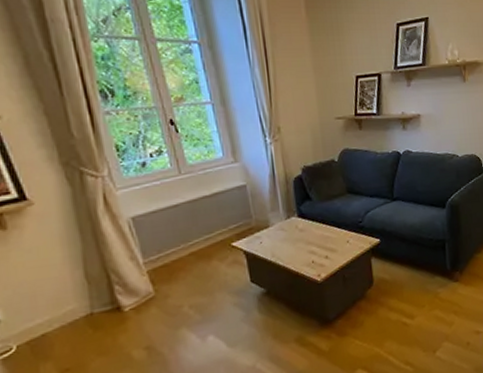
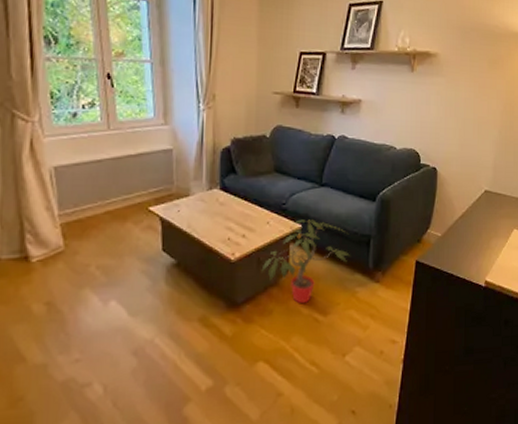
potted plant: none [347,232,428,312] -> present [261,219,350,304]

